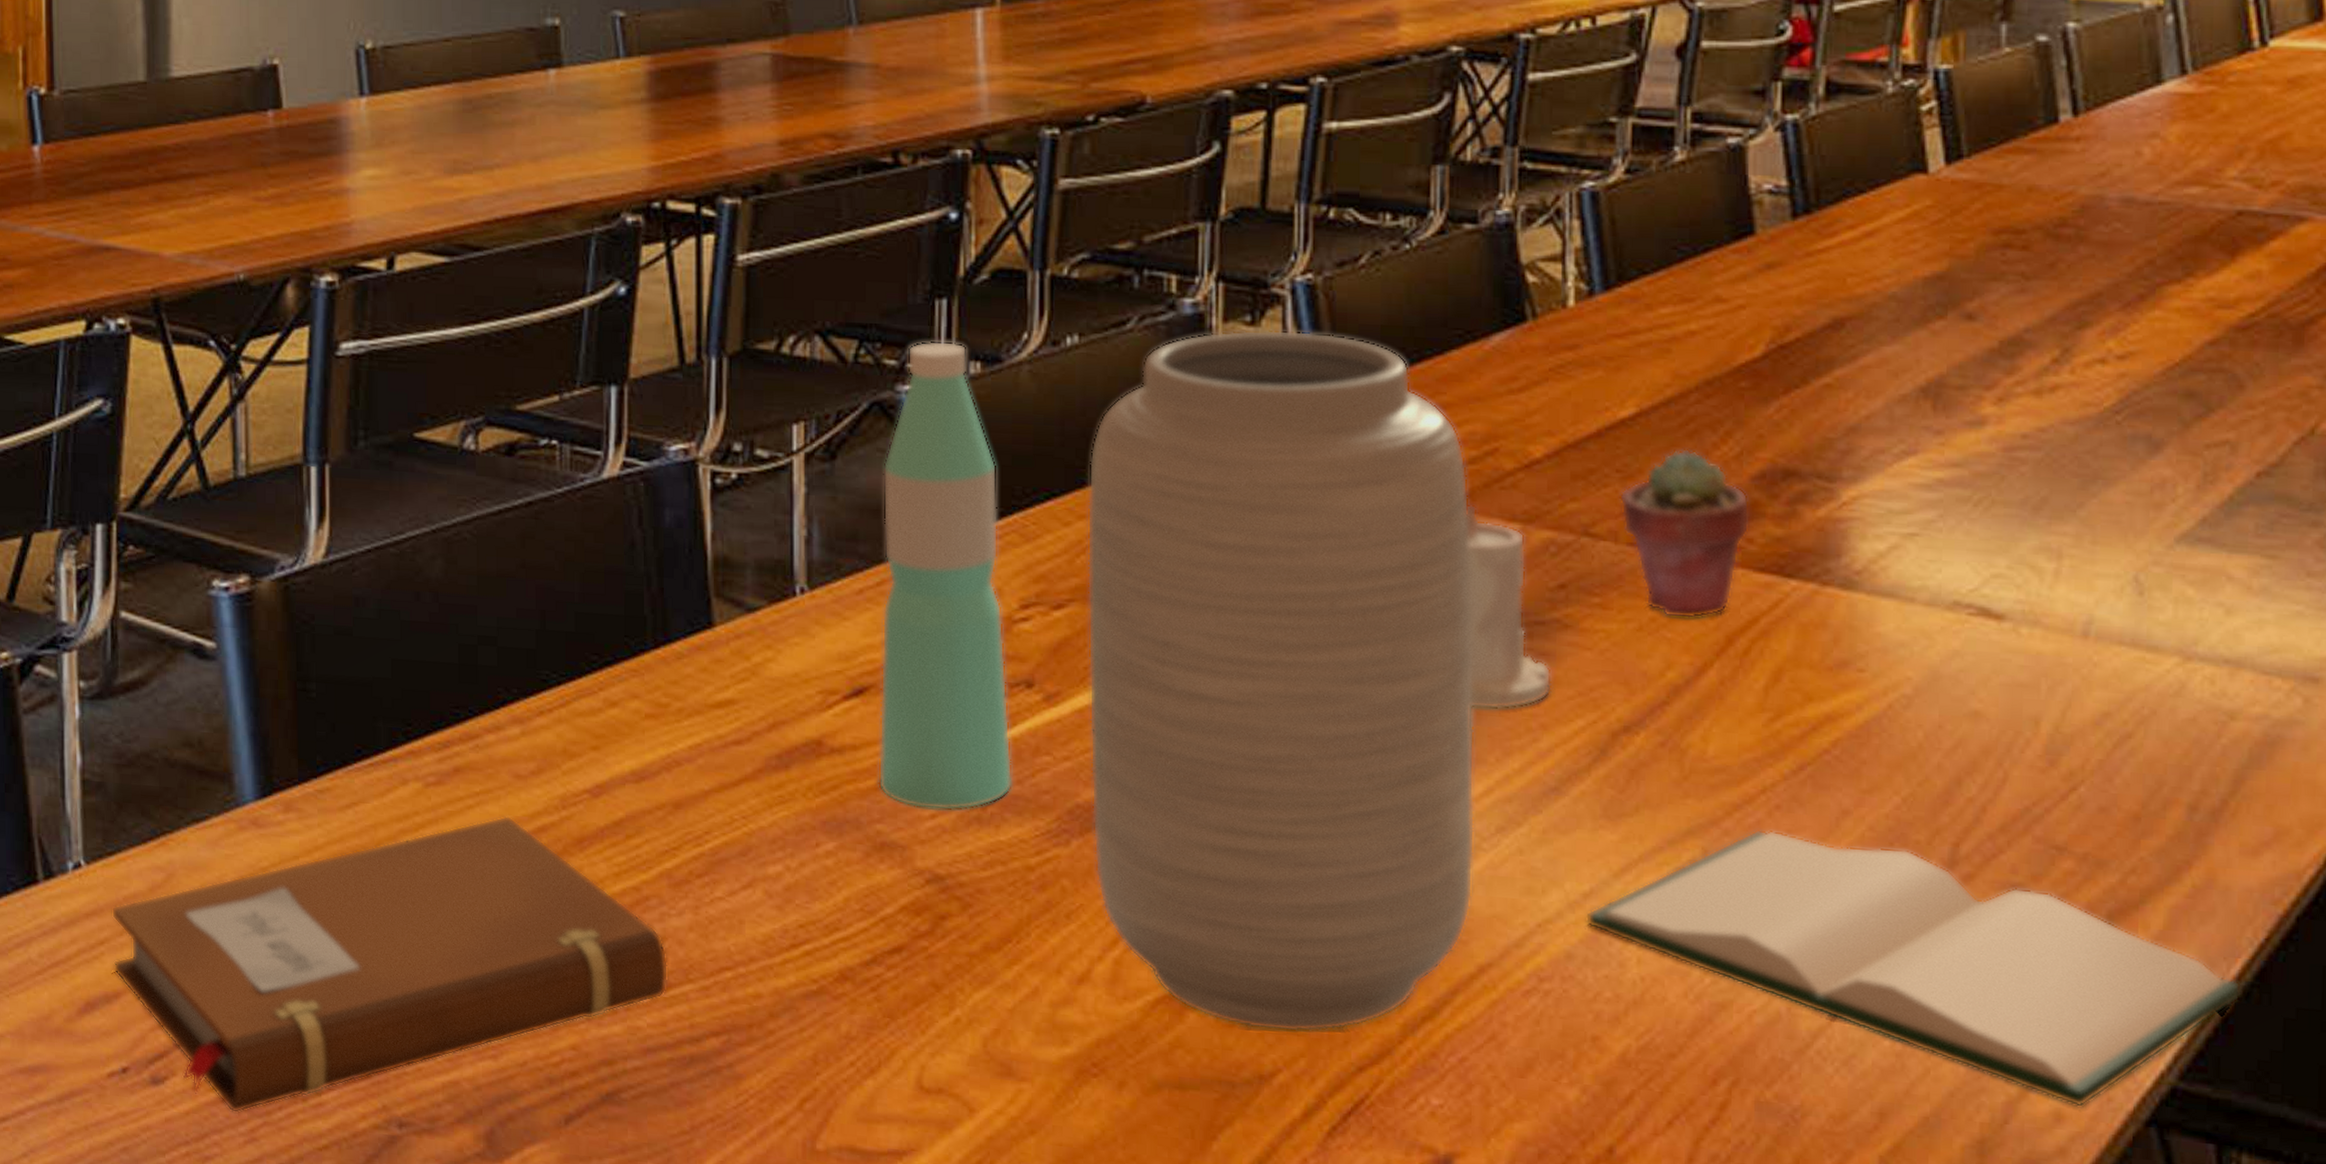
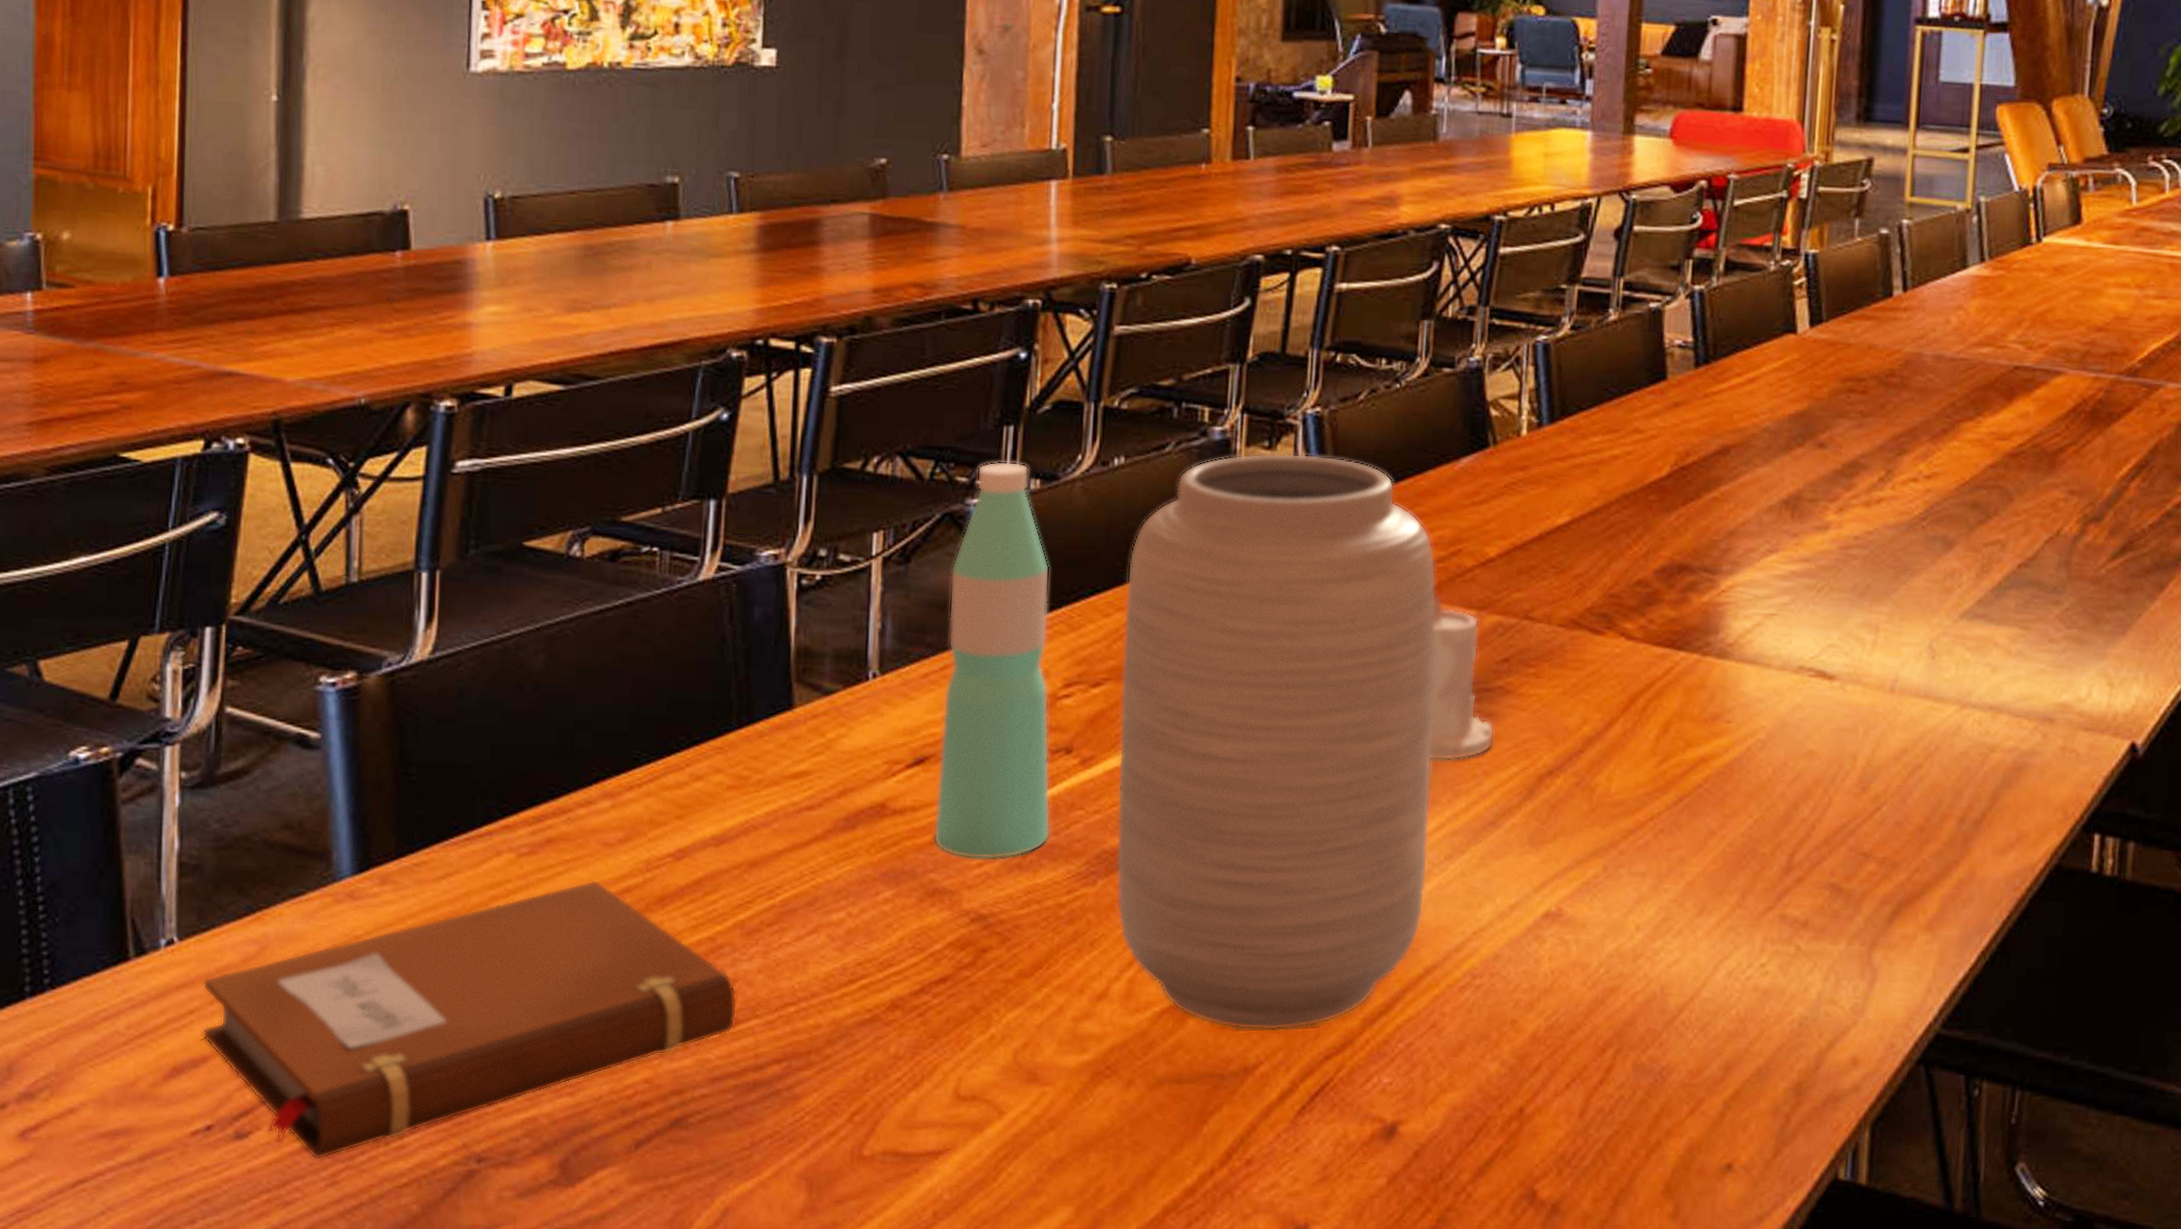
hardback book: present [1586,829,2241,1107] -> none [1511,849,1989,1053]
potted succulent: present [1620,449,1750,619] -> none [1554,549,1652,684]

